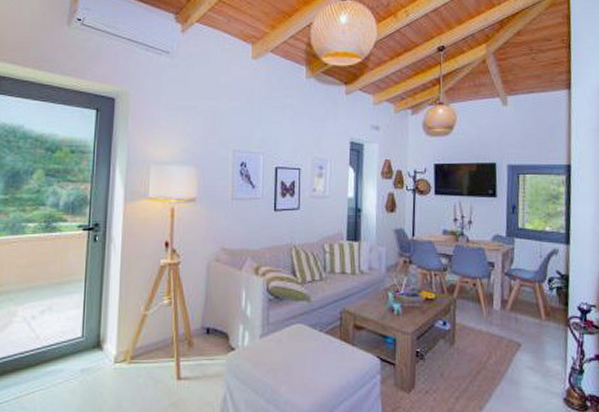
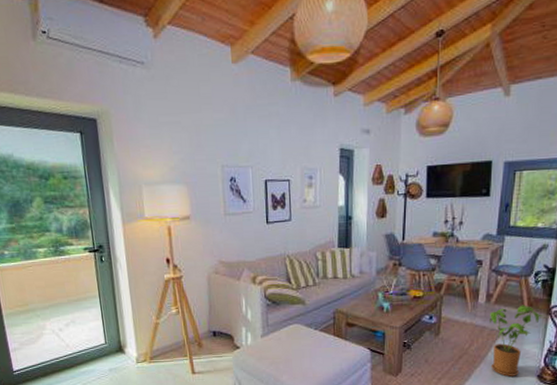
house plant: none [506,313,561,398] -> present [490,305,543,377]

